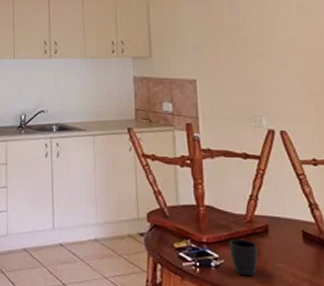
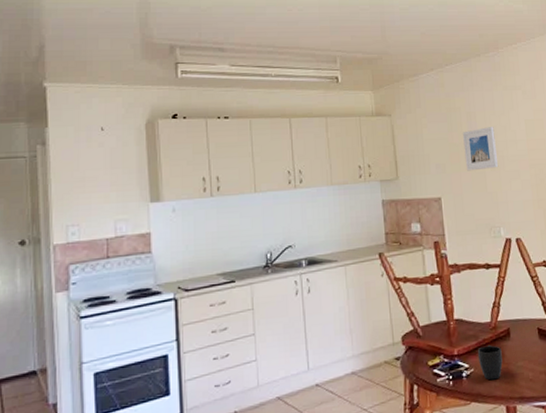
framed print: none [224,11,264,55] -> present [463,127,499,171]

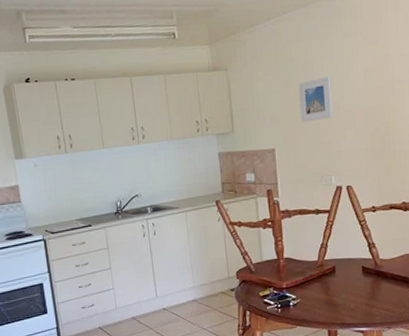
mug: present [477,345,503,380] -> none [304,280,327,309]

